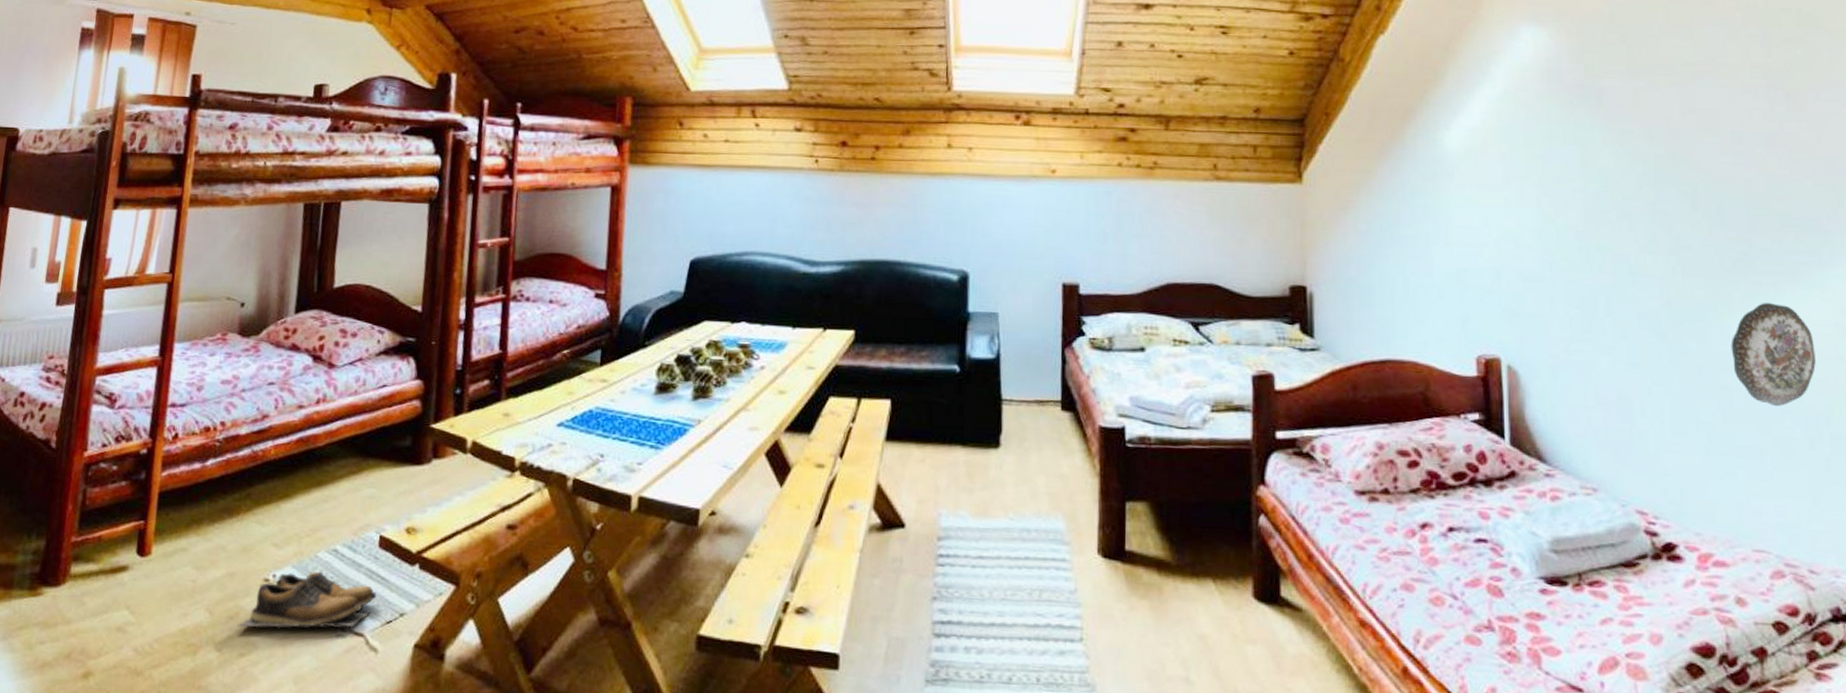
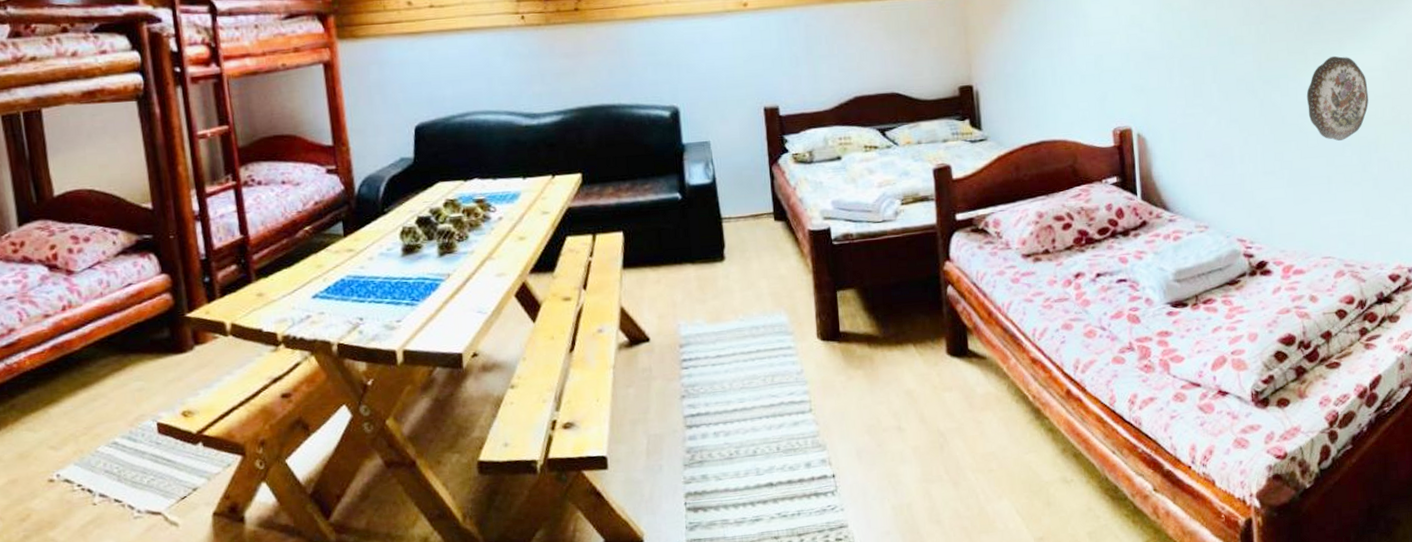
shoes: present [238,572,377,628] -> none [32,465,167,527]

